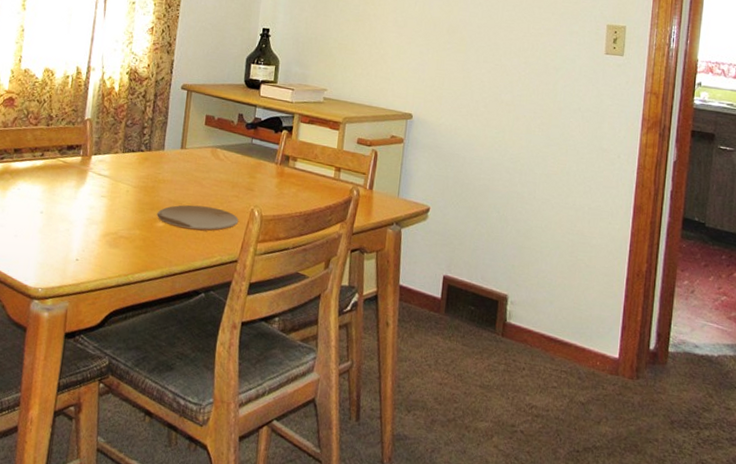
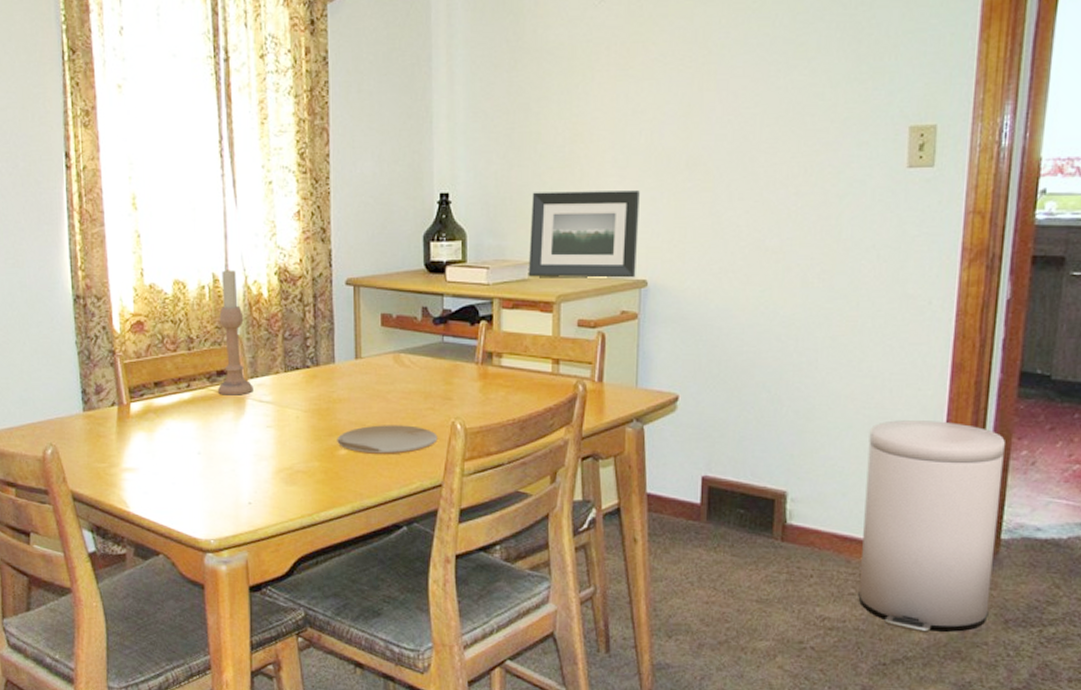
candlestick: none [66,65,97,168] -> present [218,270,254,395]
picture frame: none [323,36,412,111] -> present [528,190,640,278]
pedal bin: none [559,246,672,428] -> present [858,420,1005,634]

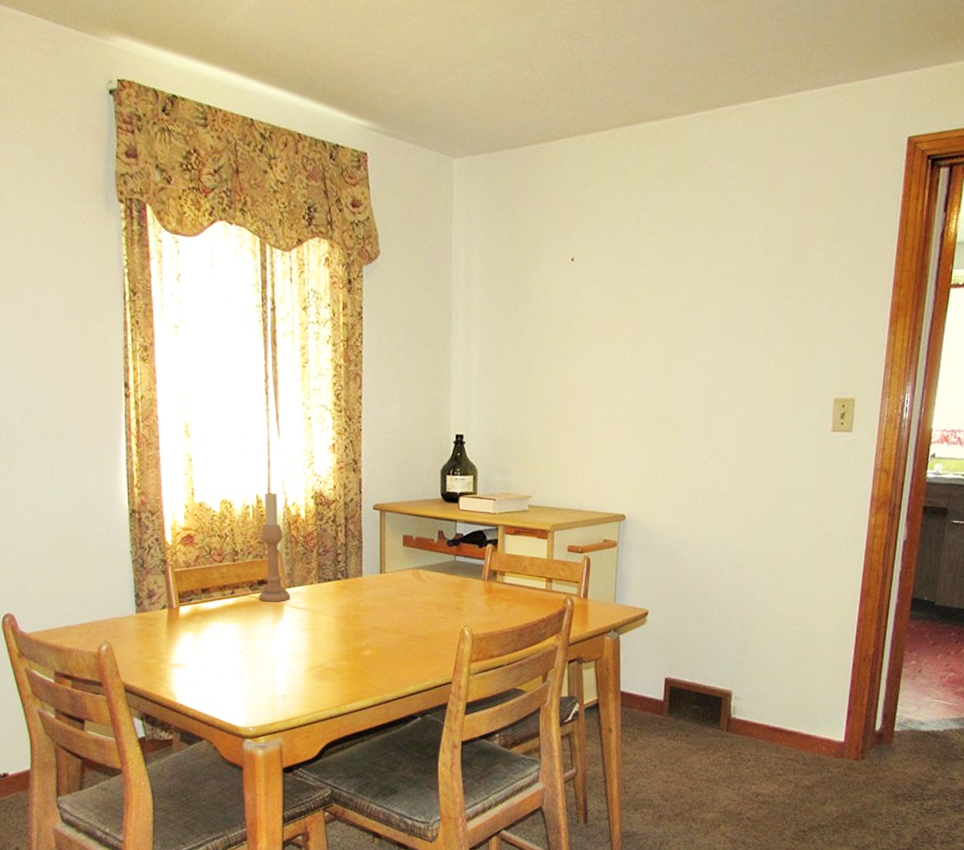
plate: present [337,425,438,455] -> none [362,630,449,657]
picture frame: present [528,190,640,278] -> none [528,437,621,513]
pedal bin: present [858,420,1005,634] -> none [785,635,899,806]

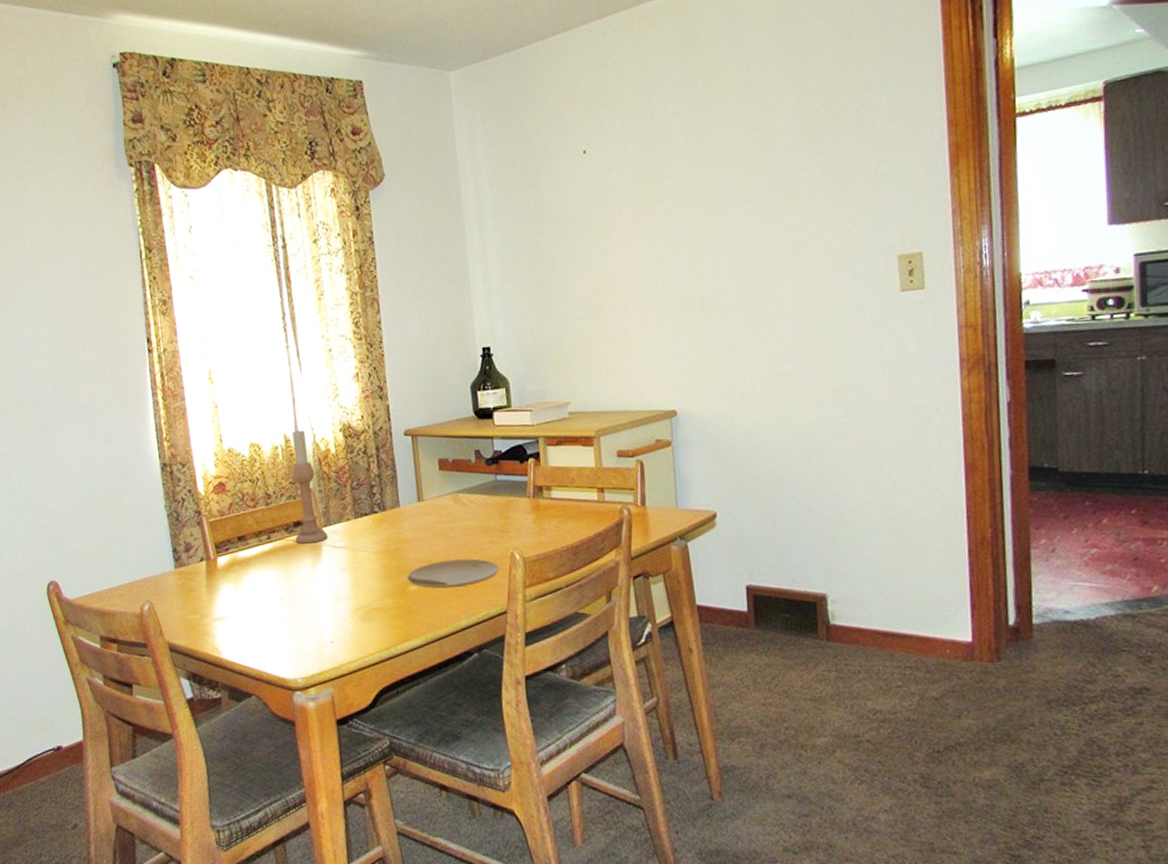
plate: none [362,630,449,657] -> present [407,558,499,589]

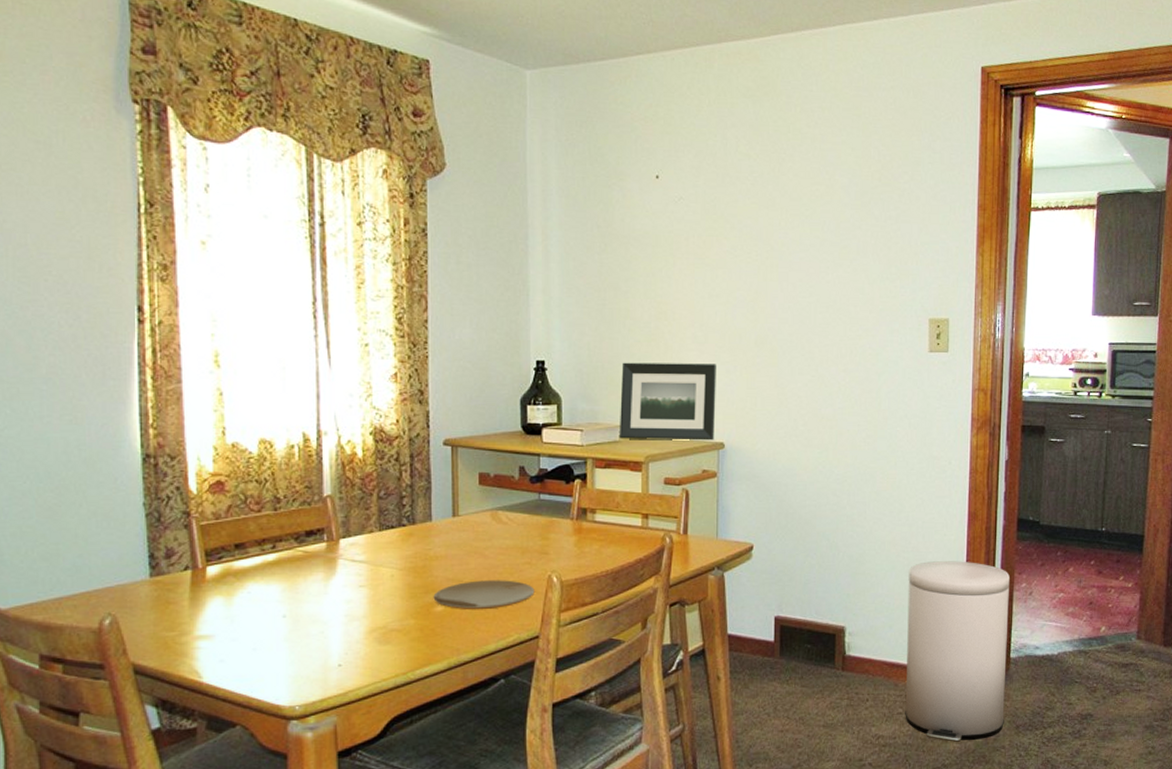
candlestick: present [292,430,328,544] -> none [307,429,346,556]
picture frame: none [565,331,666,416] -> present [619,362,716,441]
pedal bin: none [896,517,1031,719] -> present [905,561,1010,743]

